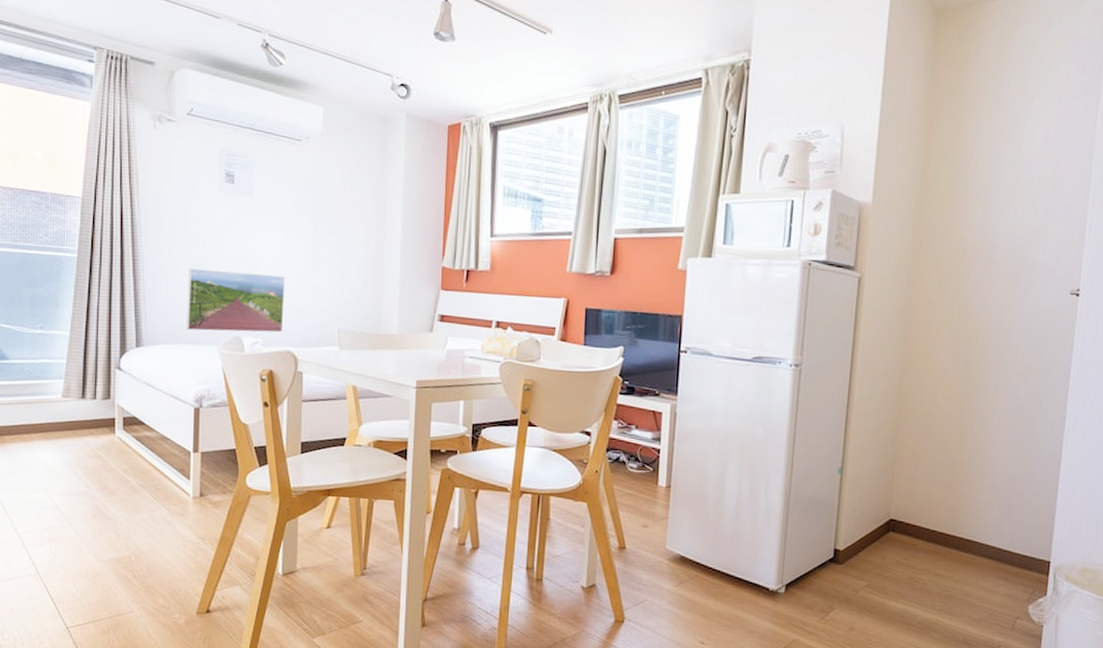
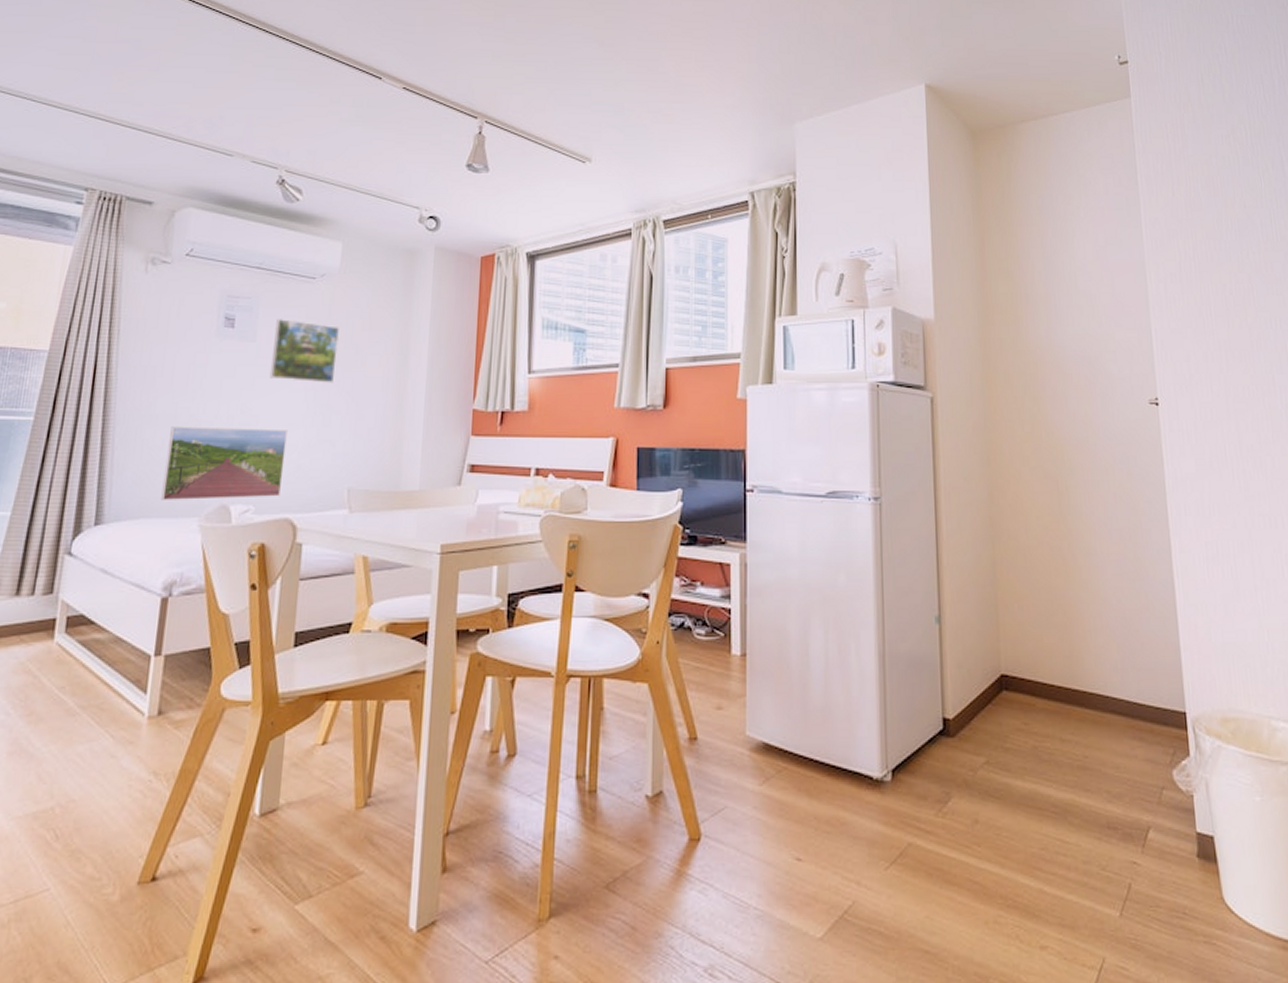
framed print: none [267,177,325,237] -> present [269,319,340,383]

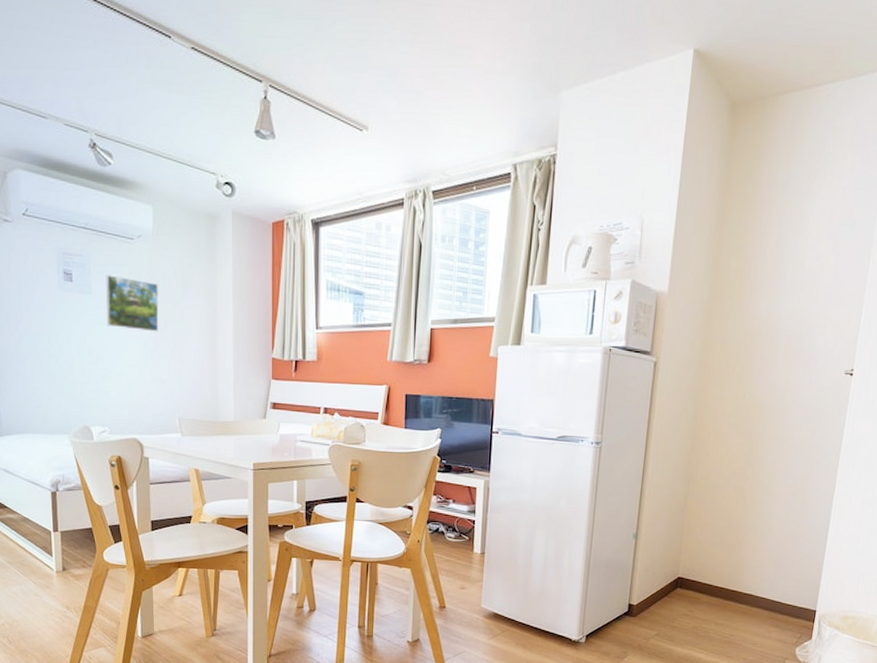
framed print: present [161,426,287,500] -> none [36,363,128,422]

